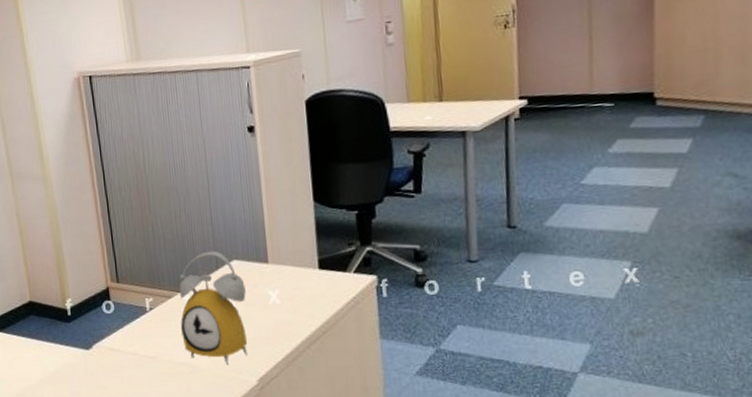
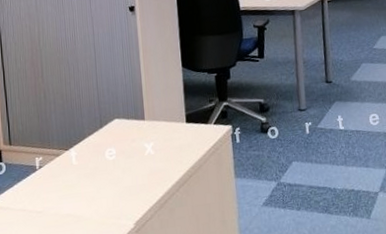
alarm clock: present [179,250,248,364] -> none [67,111,126,212]

